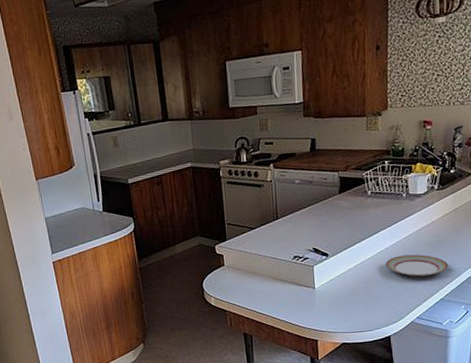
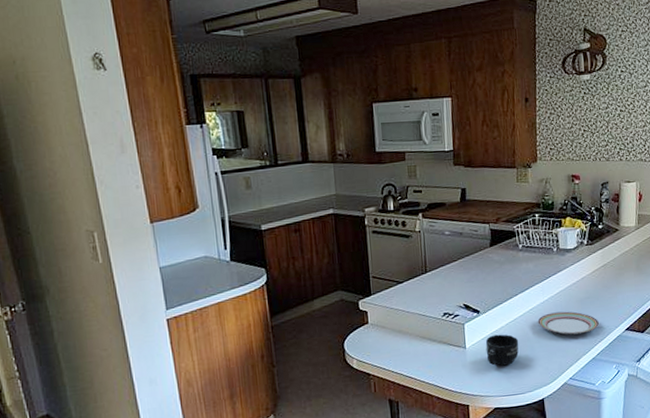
mug: none [333,275,367,305] -> present [485,334,519,366]

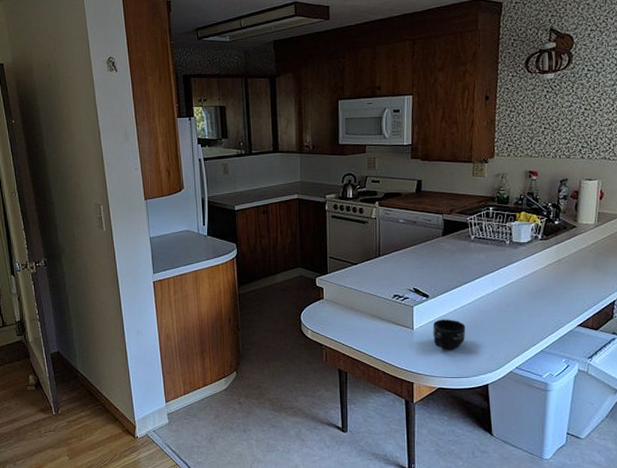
plate: present [537,311,600,335] -> none [486,302,551,326]

